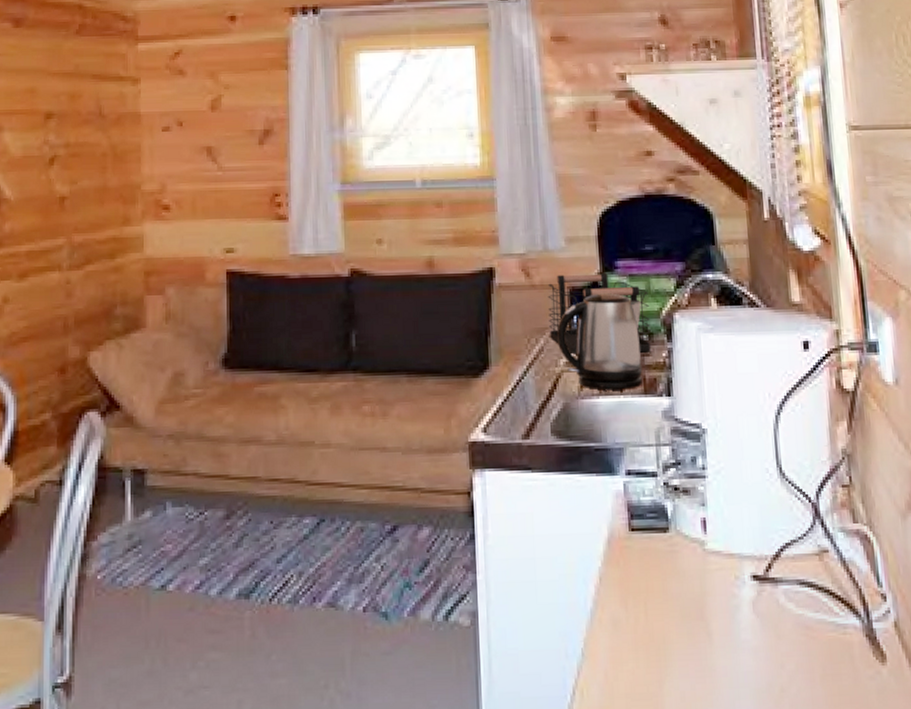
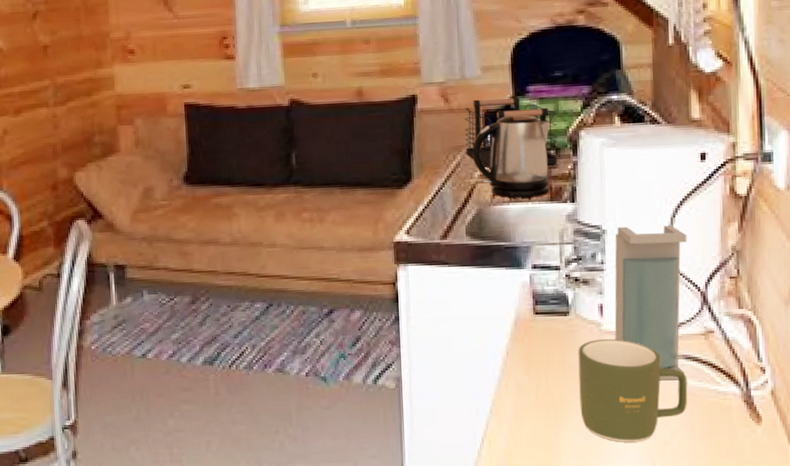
mug: none [680,561,805,690] -> present [578,339,688,442]
soap dispenser: none [716,423,799,612] -> present [614,225,687,381]

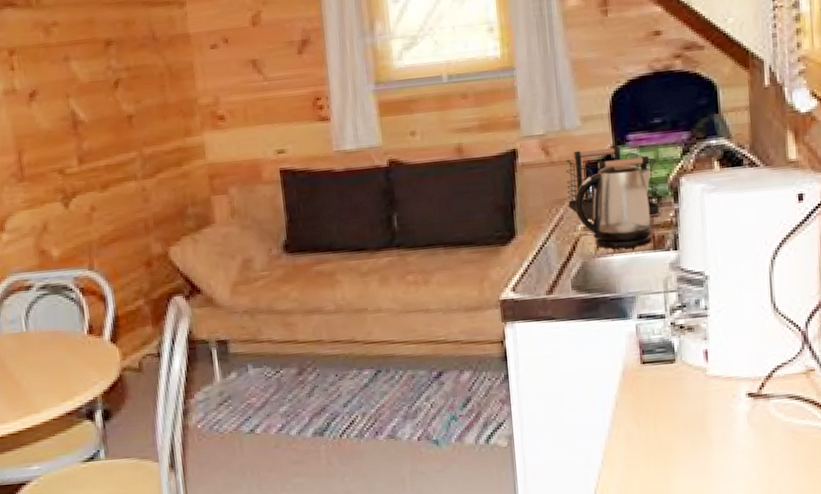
mug: present [578,339,688,442] -> none [685,383,792,484]
soap dispenser: present [614,225,687,381] -> none [717,267,788,421]

